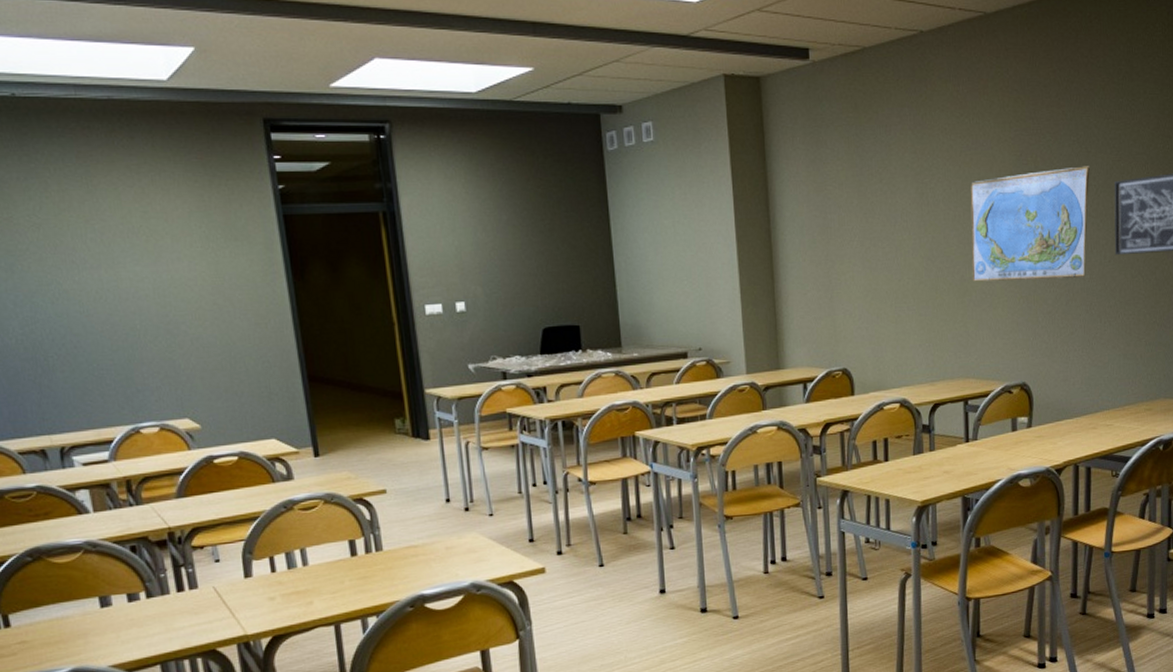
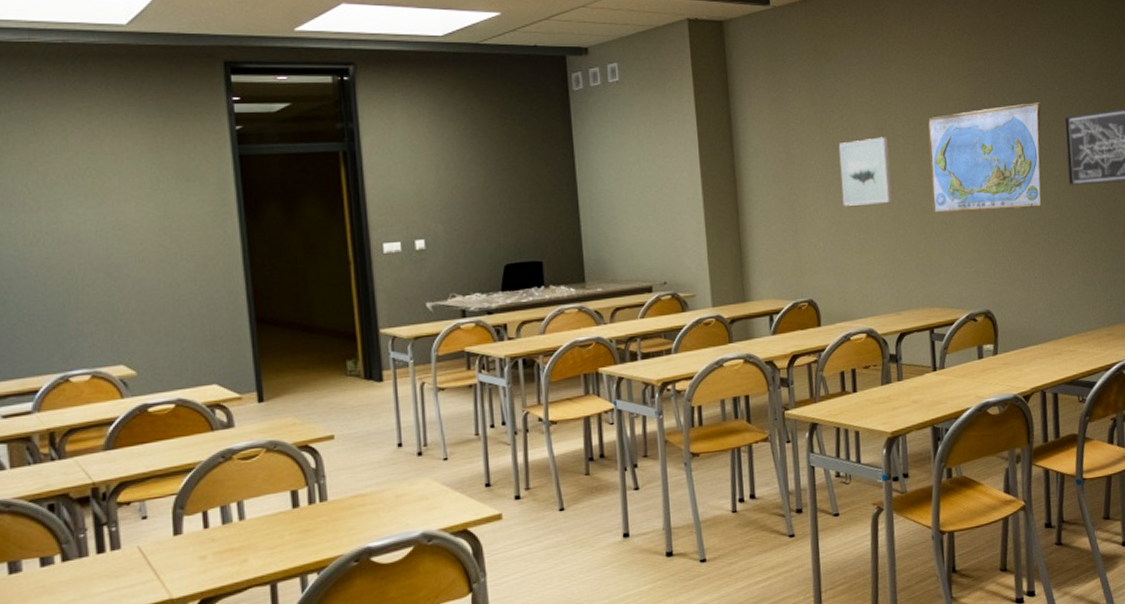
wall art: none [877,202,931,274] -> present [839,137,892,206]

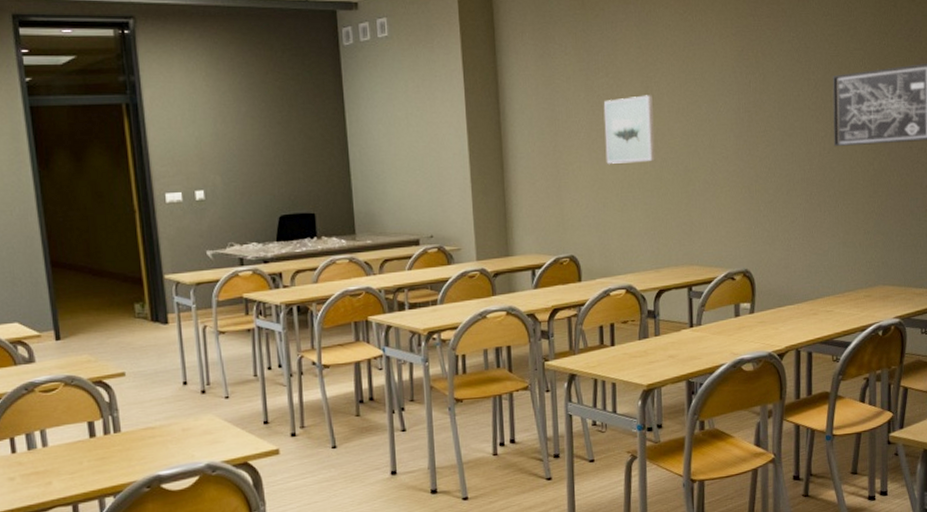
world map: present [928,102,1041,213] -> none [693,61,809,172]

